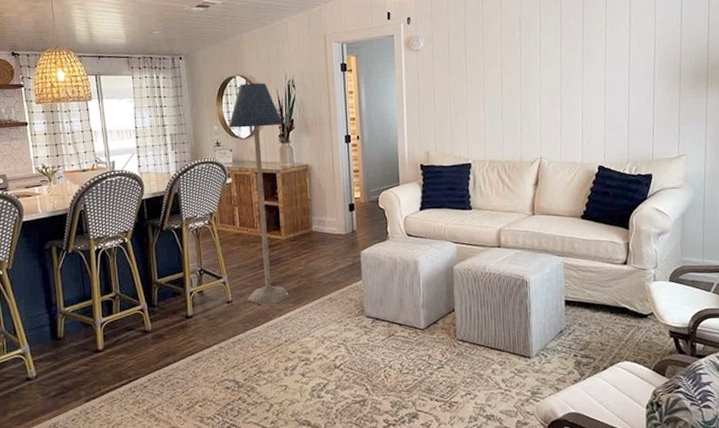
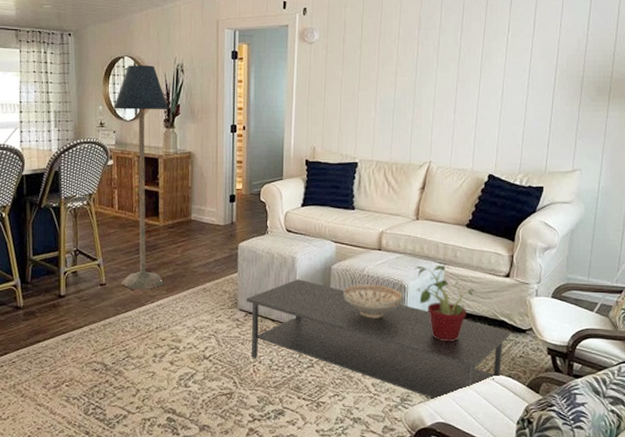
coffee table: none [372,282,633,391] -> present [246,279,511,400]
decorative bowl: none [467,281,525,315] -> present [343,283,403,319]
potted plant: none [533,256,596,333] -> present [413,263,477,342]

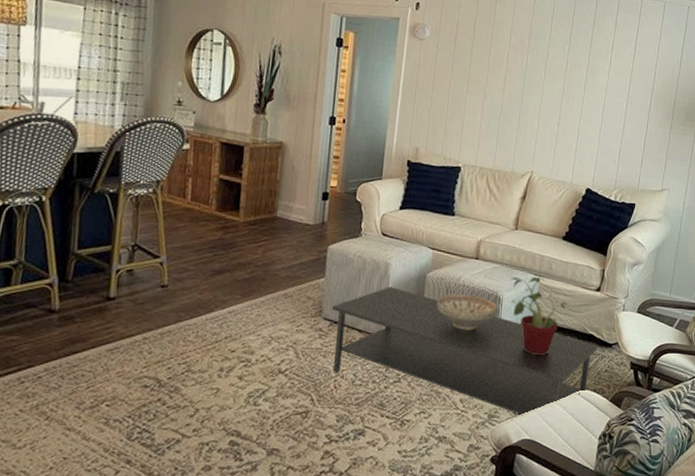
floor lamp: present [113,65,169,290] -> none [186,39,261,294]

